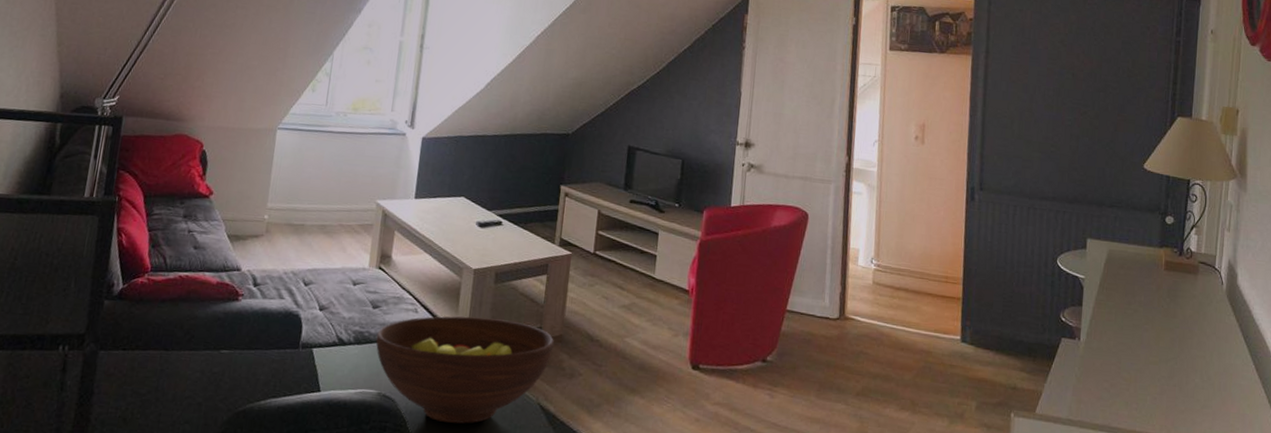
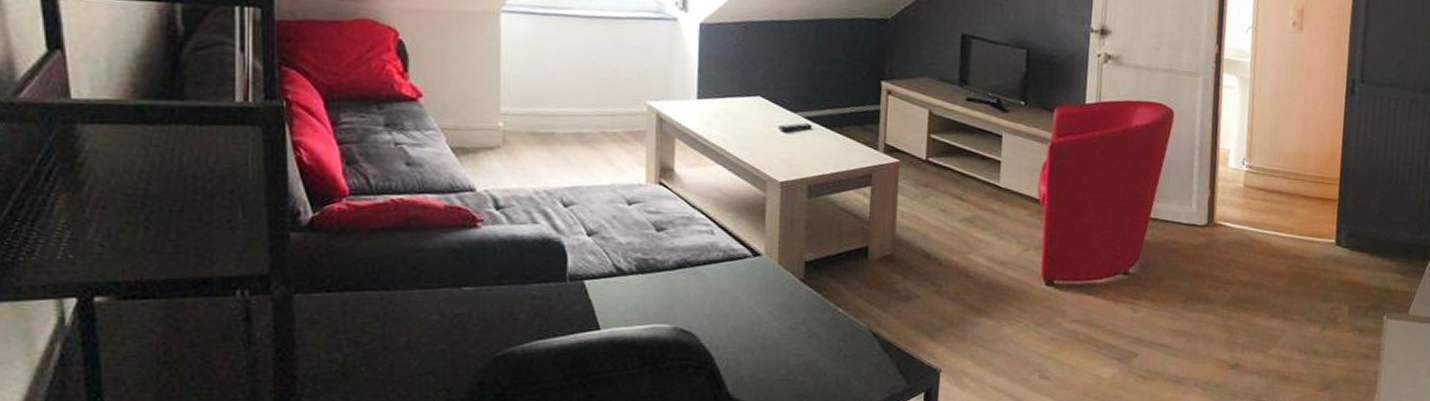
fruit bowl: present [375,316,554,424] -> none [664,236,884,357]

